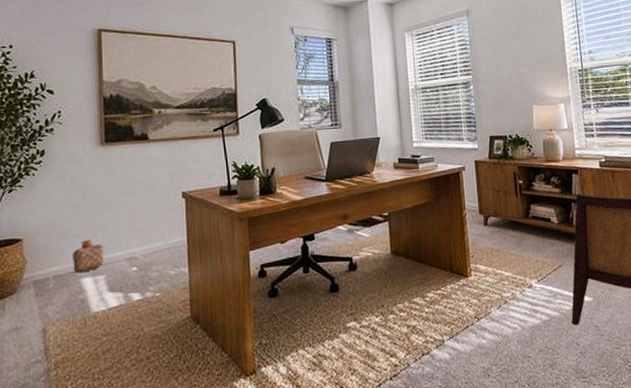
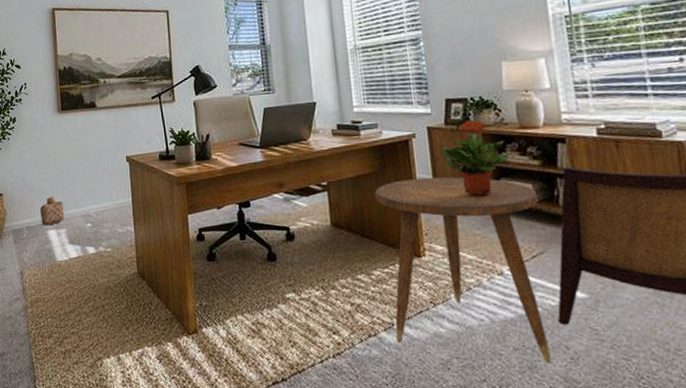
side table: none [430,204,567,360] -> present [375,176,552,364]
potted plant: none [486,154,538,220] -> present [441,120,510,195]

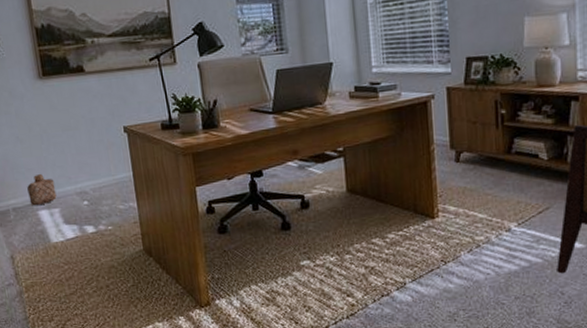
side table: present [375,176,552,364] -> none [391,137,548,309]
potted plant: present [441,120,510,195] -> none [459,79,525,156]

